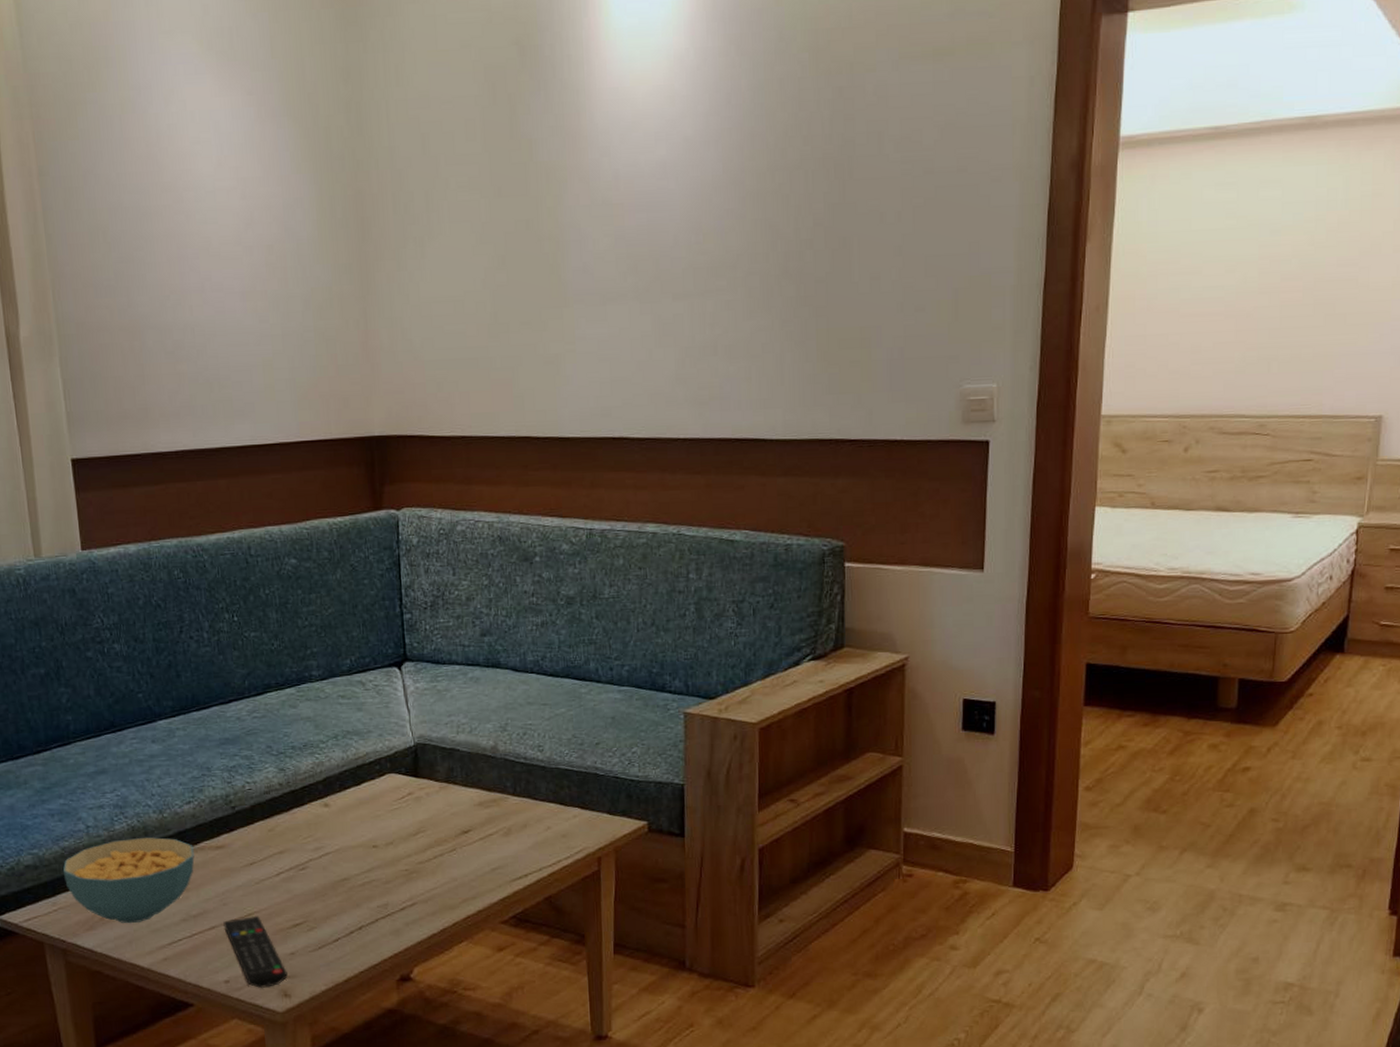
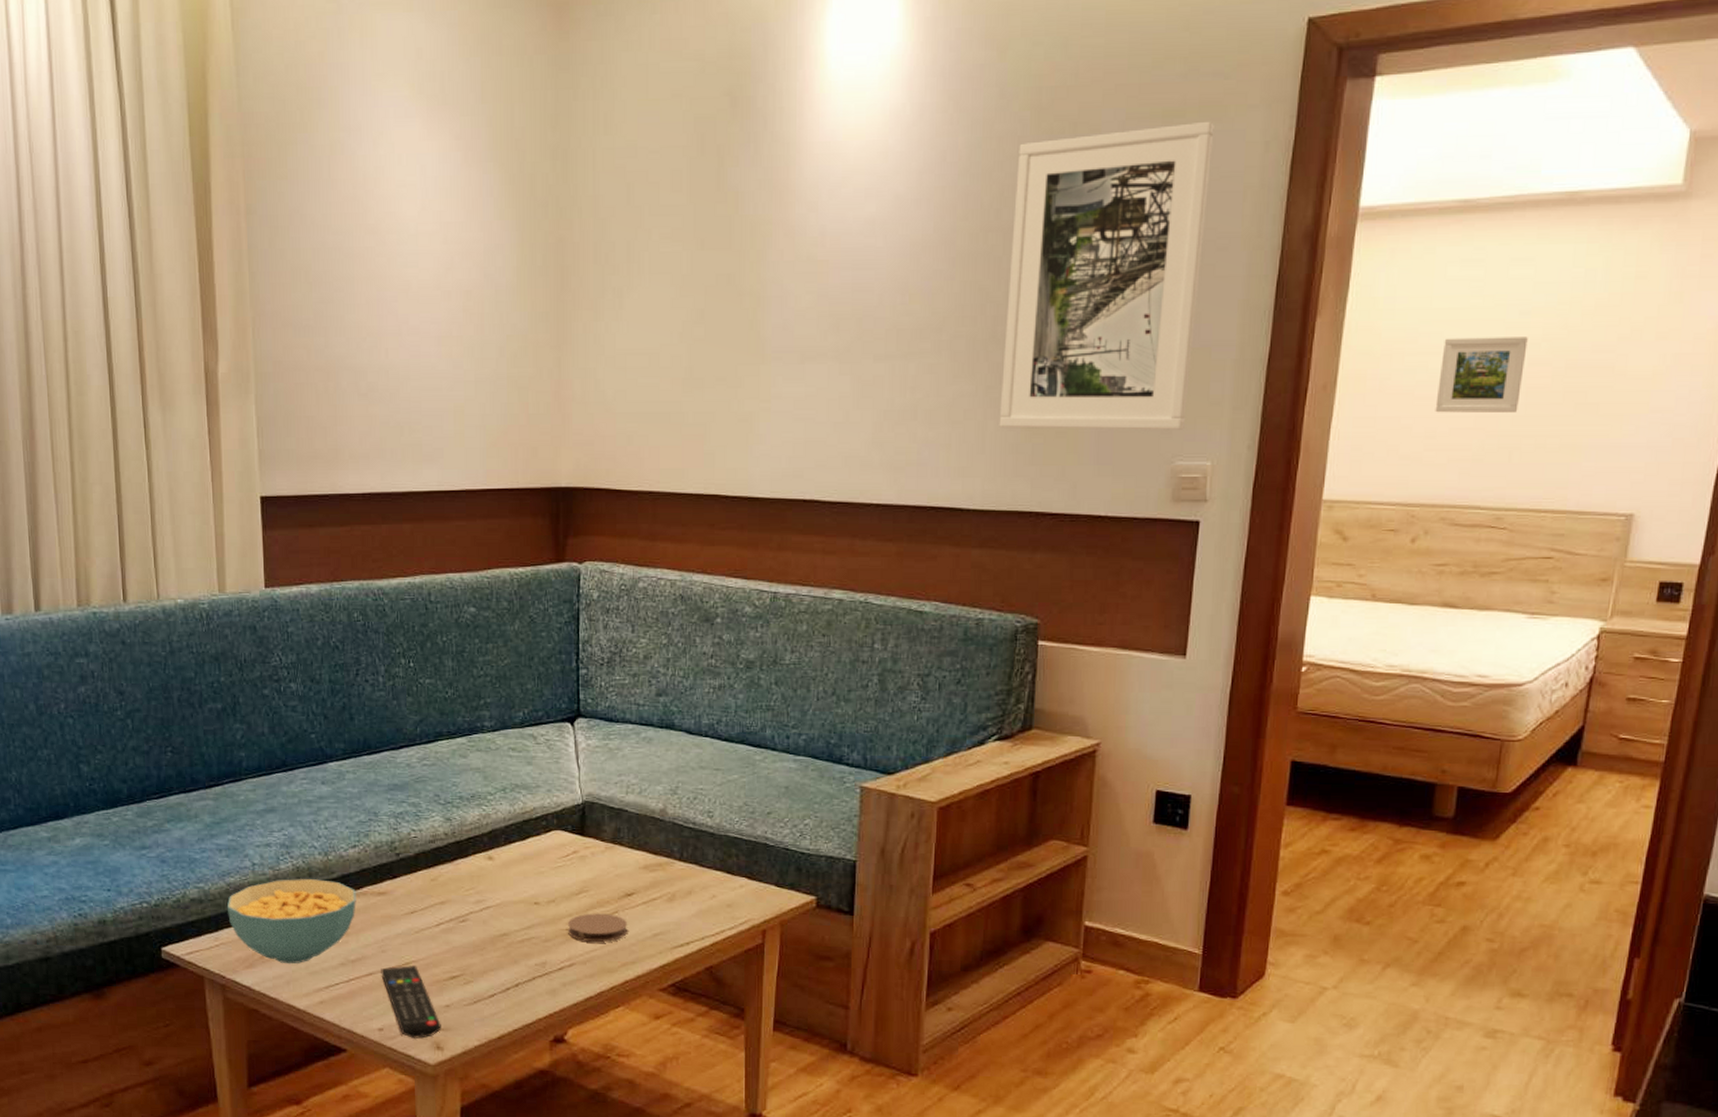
coaster: none [407,851,467,881] -> present [568,913,628,943]
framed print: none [795,58,982,360] -> present [999,121,1214,430]
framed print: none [1199,254,1279,329] -> present [1435,337,1528,414]

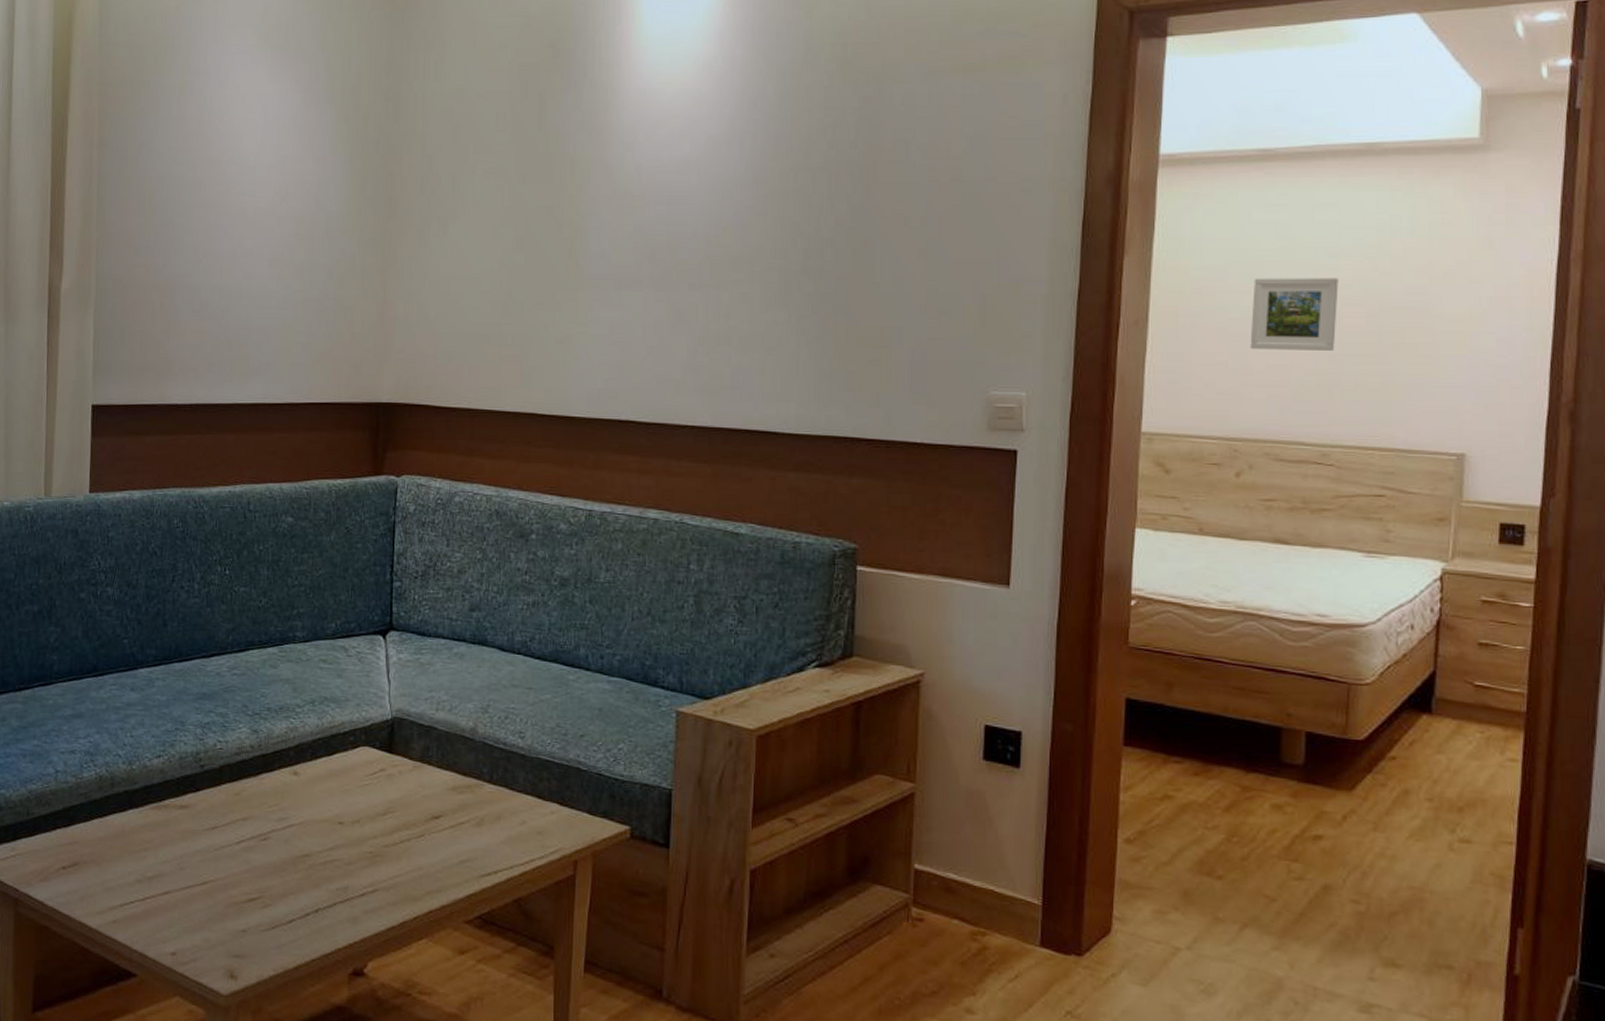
cereal bowl: present [226,878,356,964] -> none [26,788,158,879]
remote control: present [381,965,441,1040] -> none [177,885,236,966]
coaster: present [568,913,628,943] -> none [372,835,434,868]
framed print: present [999,121,1214,430] -> none [812,74,1013,361]

